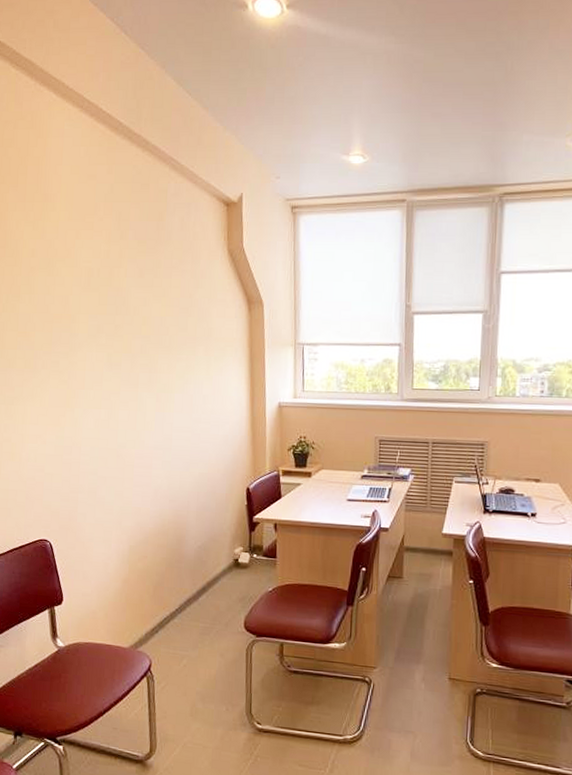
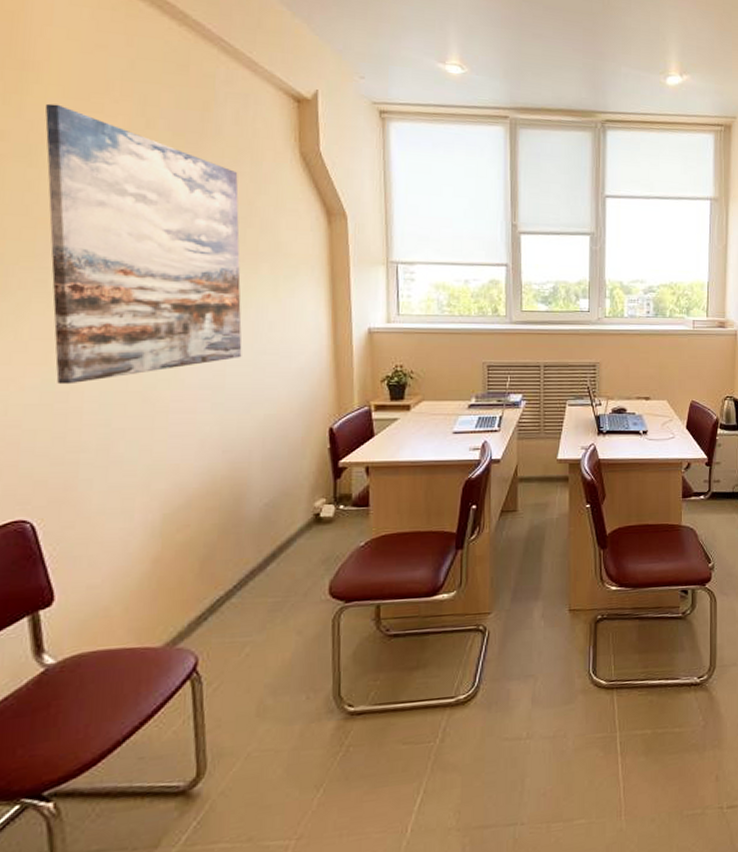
wall art: none [57,226,184,441] -> present [45,103,242,385]

